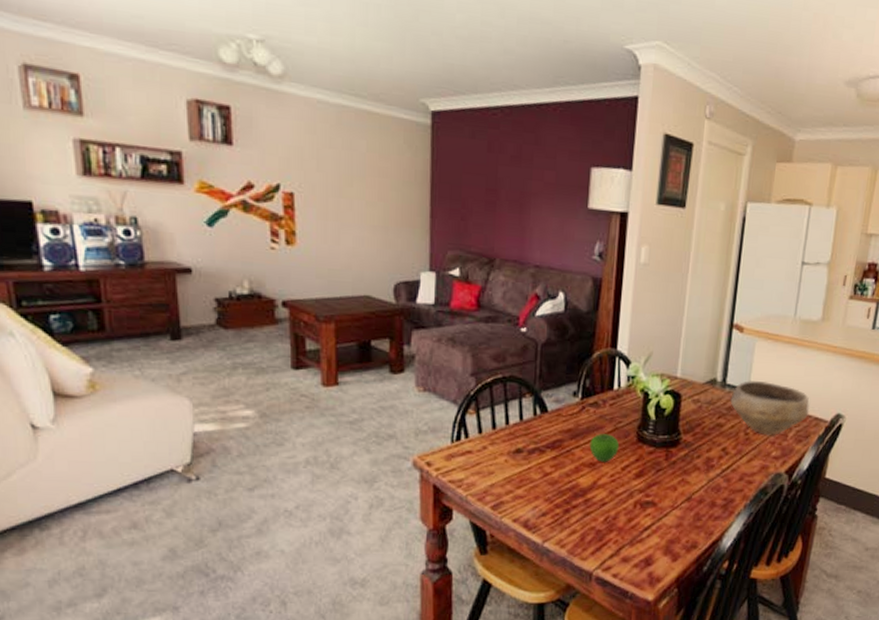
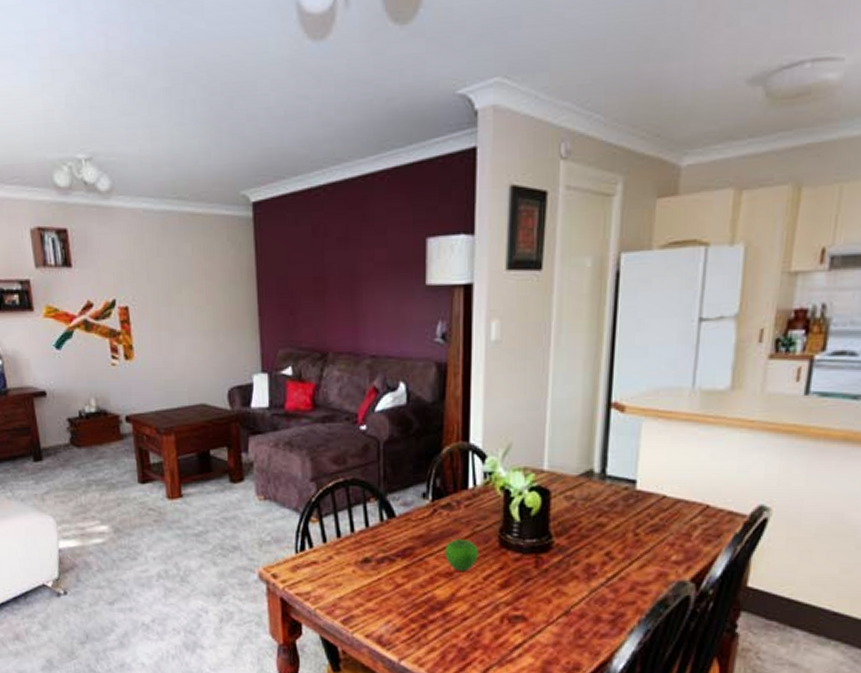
bowl: present [730,380,810,435] -> none [612,469,720,535]

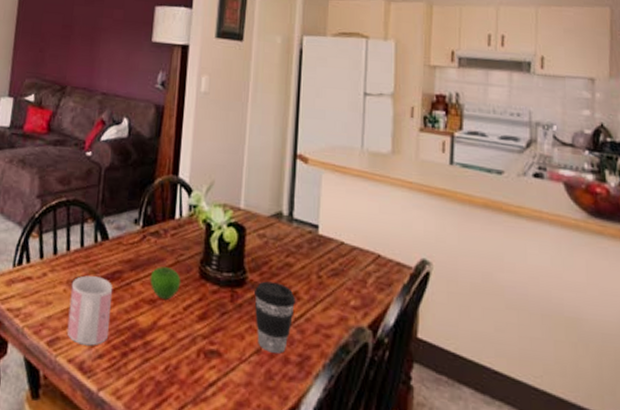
mug: none [360,555,406,621] -> present [67,275,113,346]
coffee cup: none [562,544,609,613] -> present [254,281,296,354]

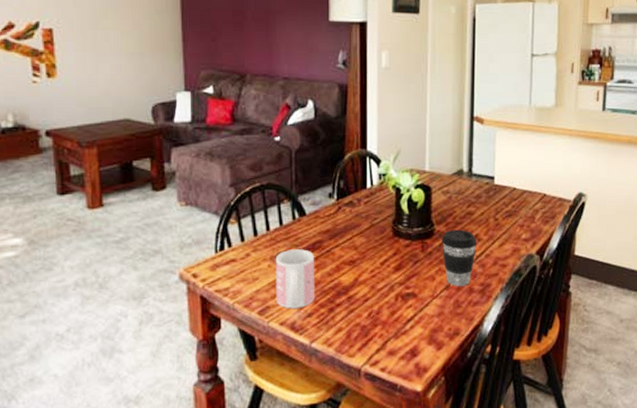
apple: present [150,266,181,300] -> none [348,231,377,259]

